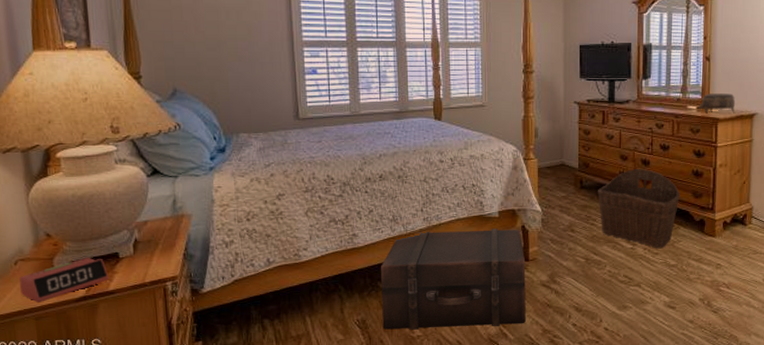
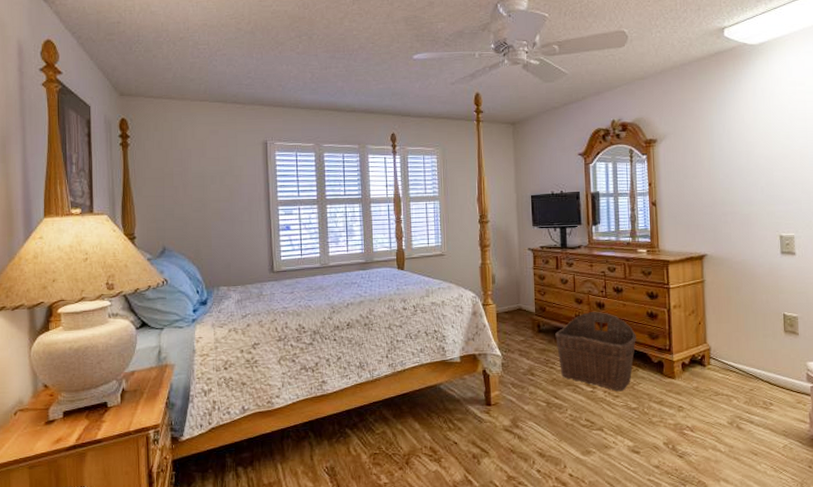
alarm clock: present [19,257,109,304] -> none [18,406,98,453]
suitcase: present [380,228,526,330] -> none [348,373,490,477]
jewelry box: present [698,93,736,114] -> none [647,236,685,256]

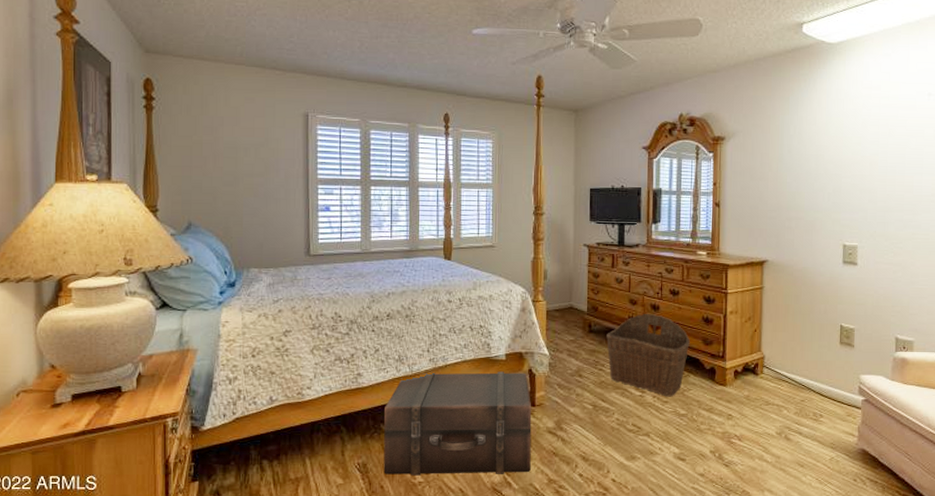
suitcase: none [348,373,490,477] -> present [383,371,532,476]

